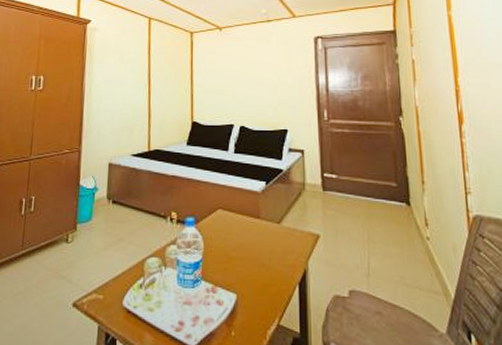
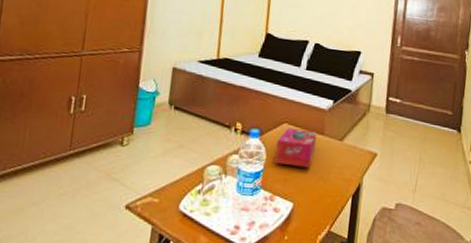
tissue box: none [213,214,253,255] -> present [275,128,318,168]

